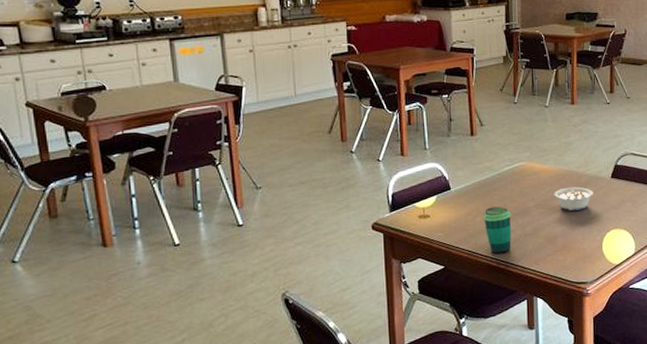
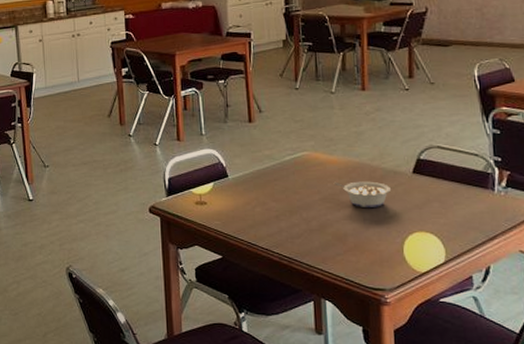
cup: present [482,206,512,254] -> none [262,198,295,248]

